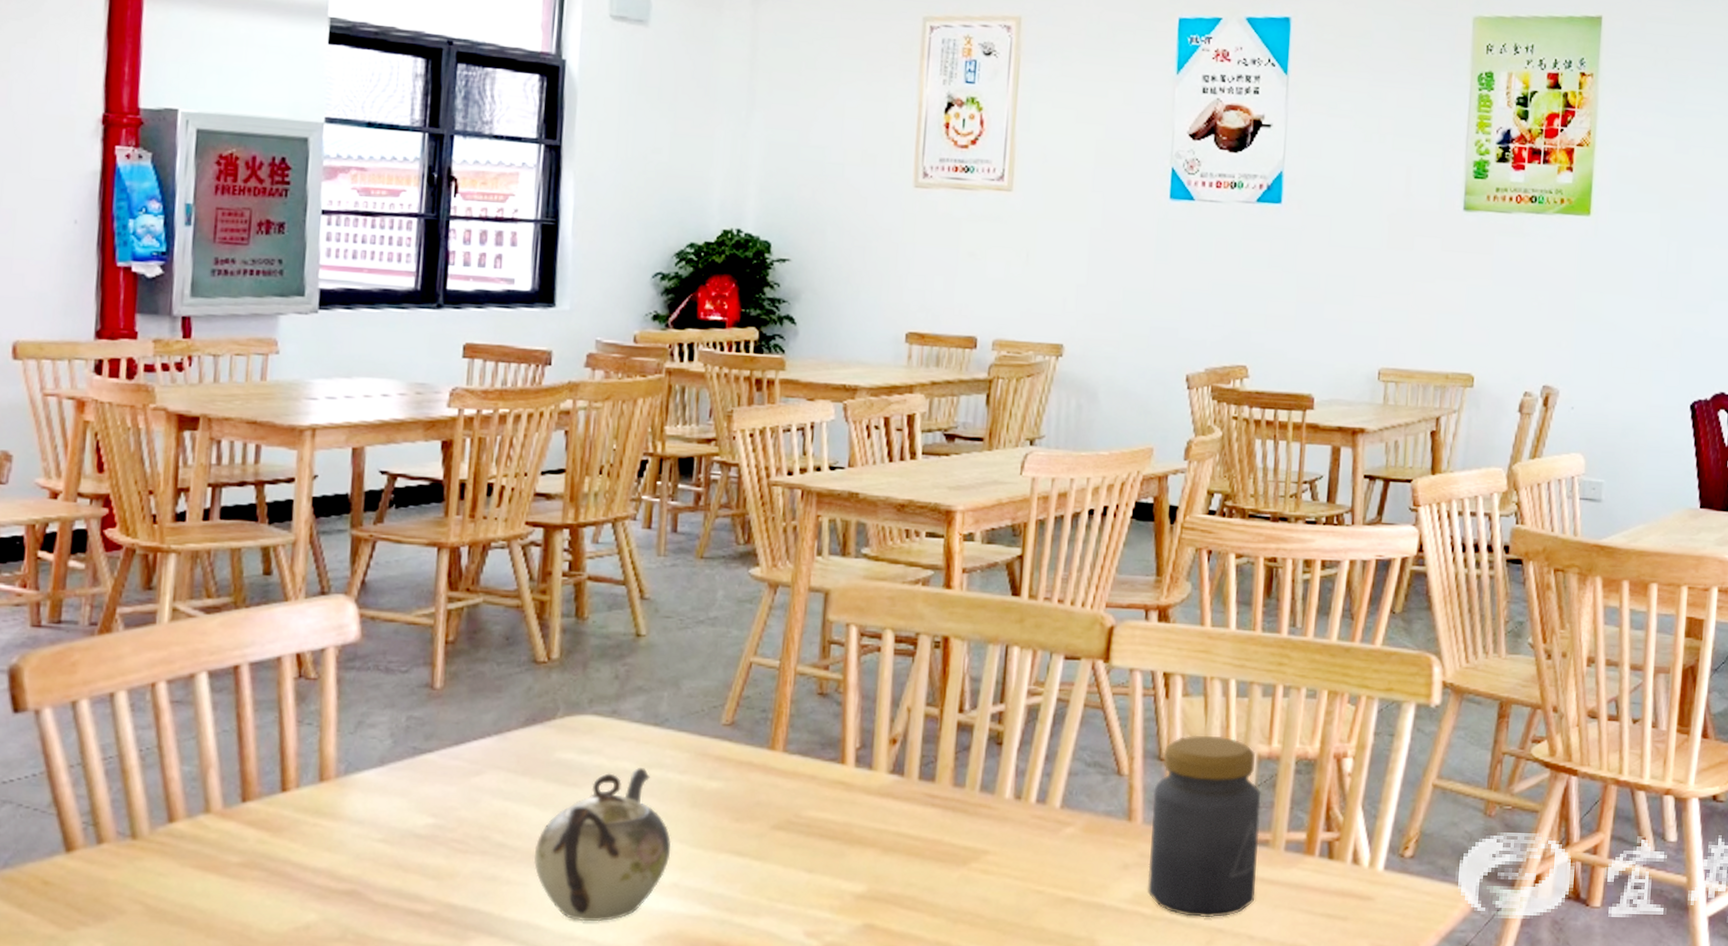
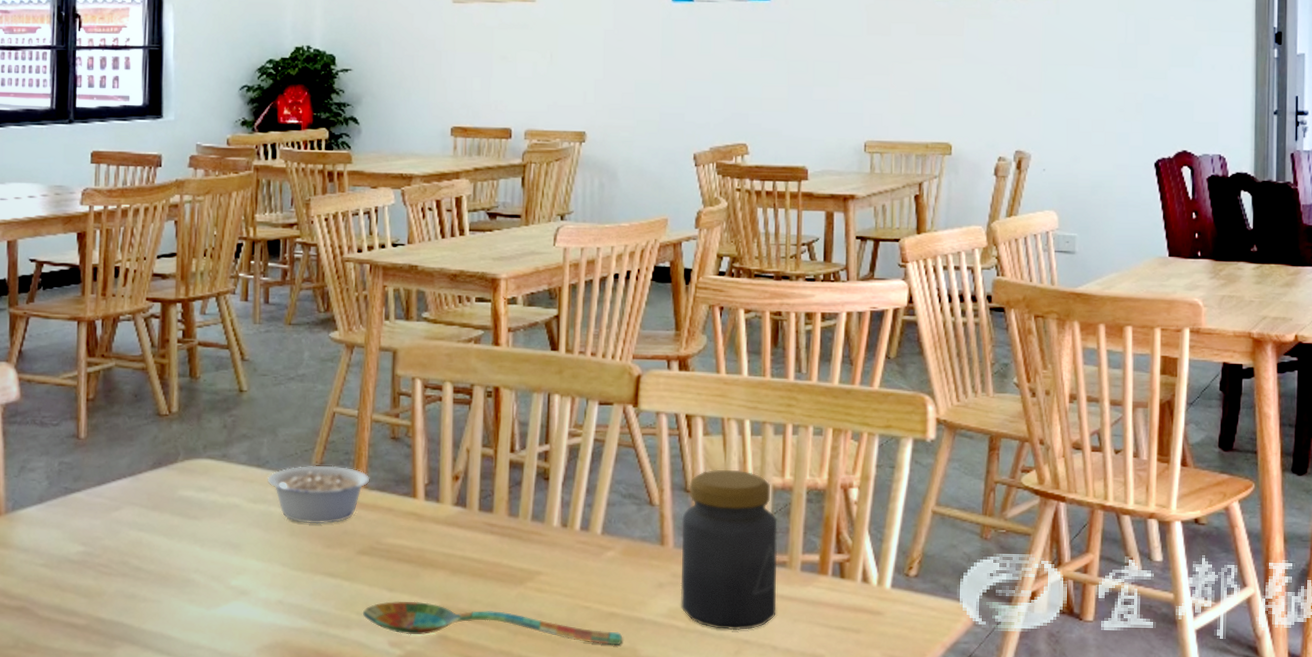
teapot: present [534,768,671,922] -> none [165,503,276,633]
legume: none [665,724,791,794] -> present [267,465,370,524]
spoon: none [774,884,1079,936] -> present [362,601,623,646]

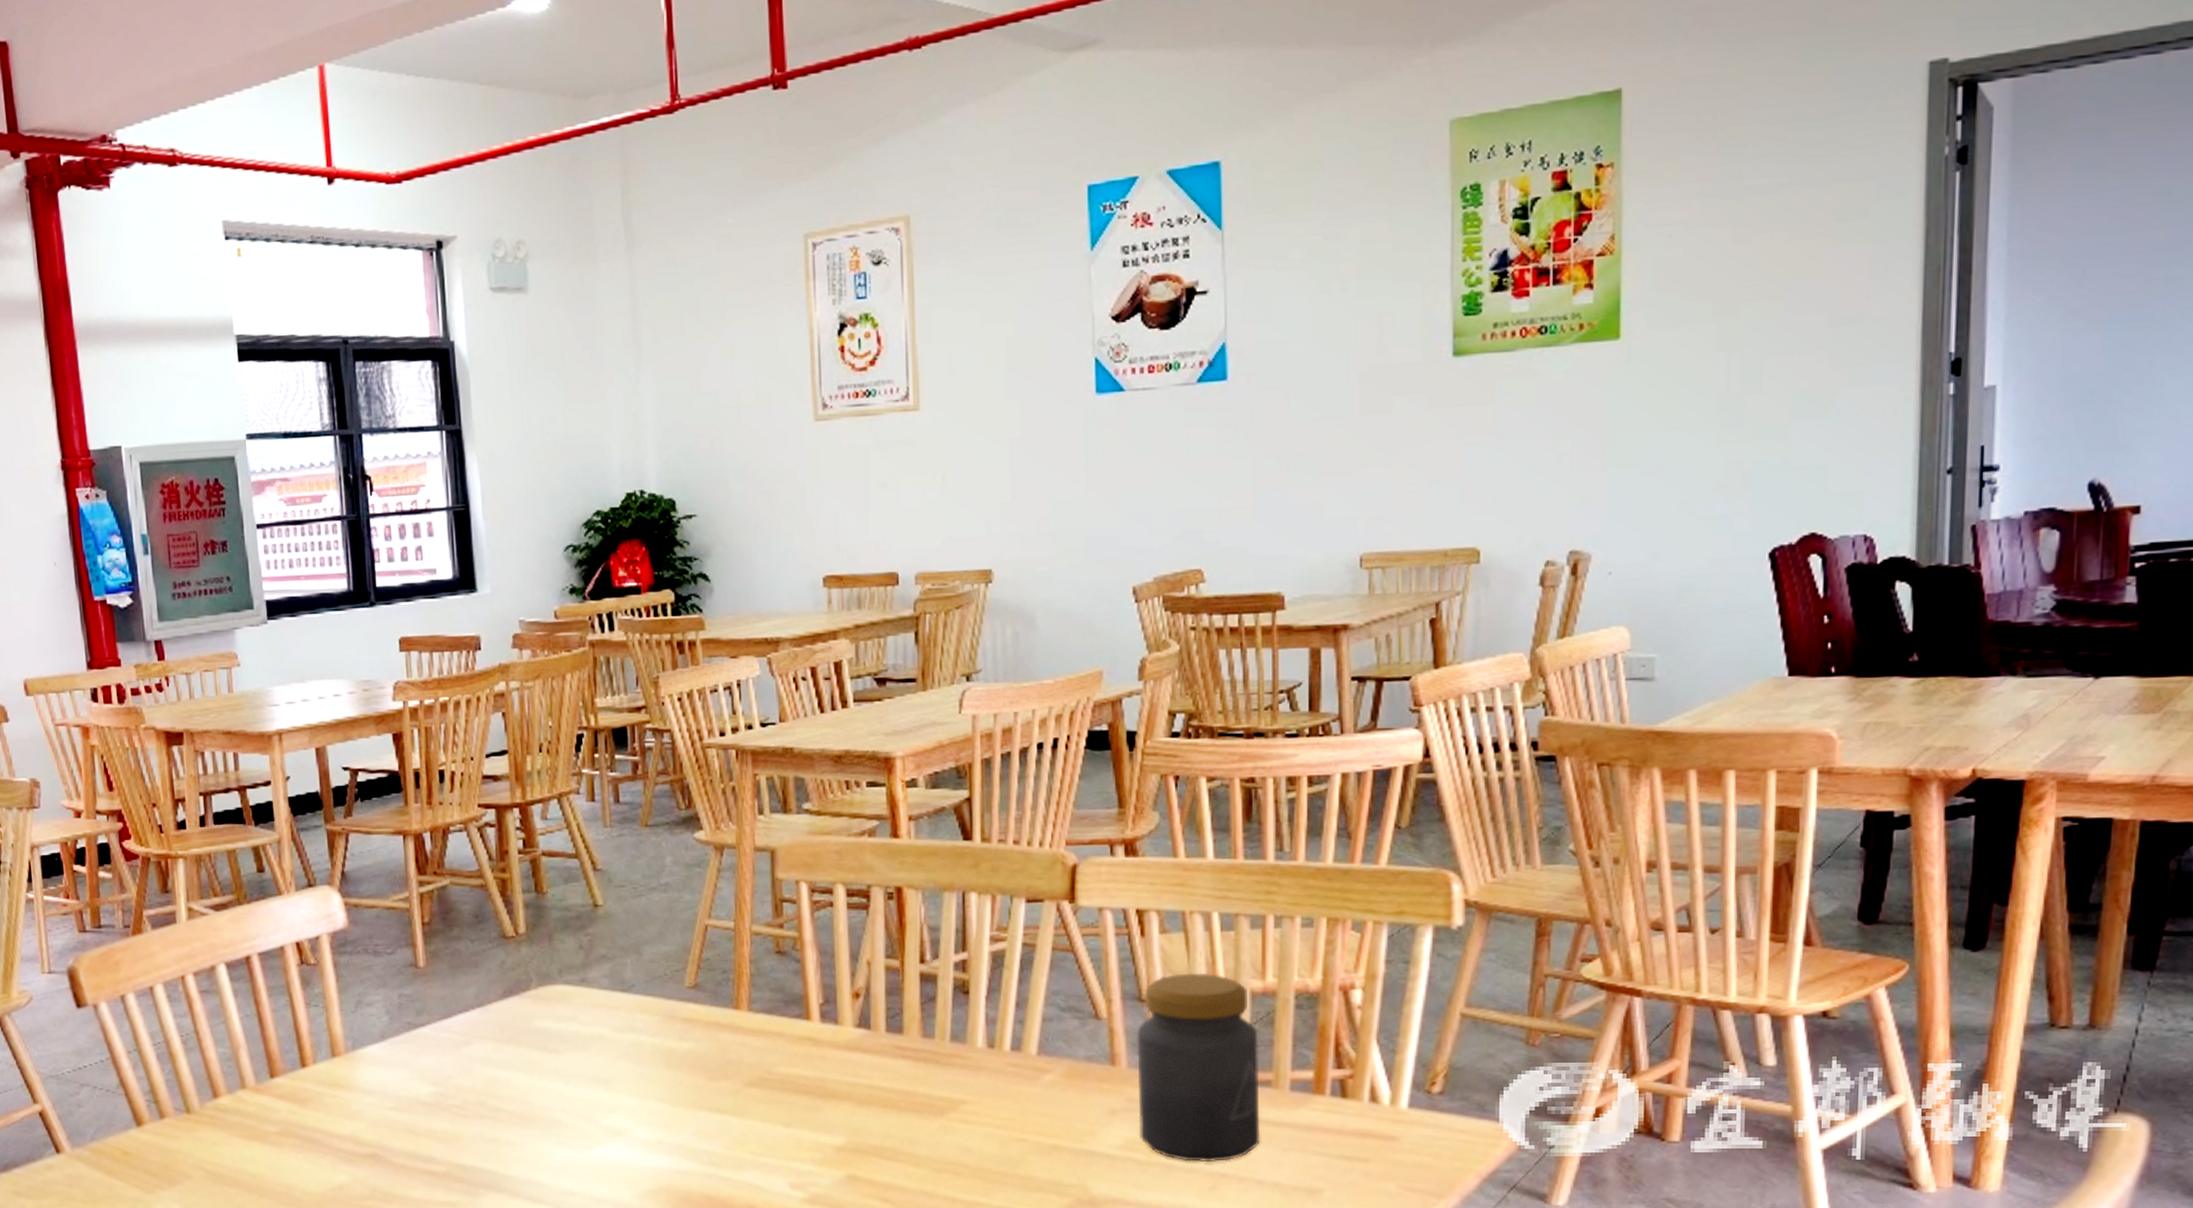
legume: present [267,465,370,524] -> none [634,986,754,1054]
spoon: present [362,601,623,646] -> none [756,1137,1069,1183]

